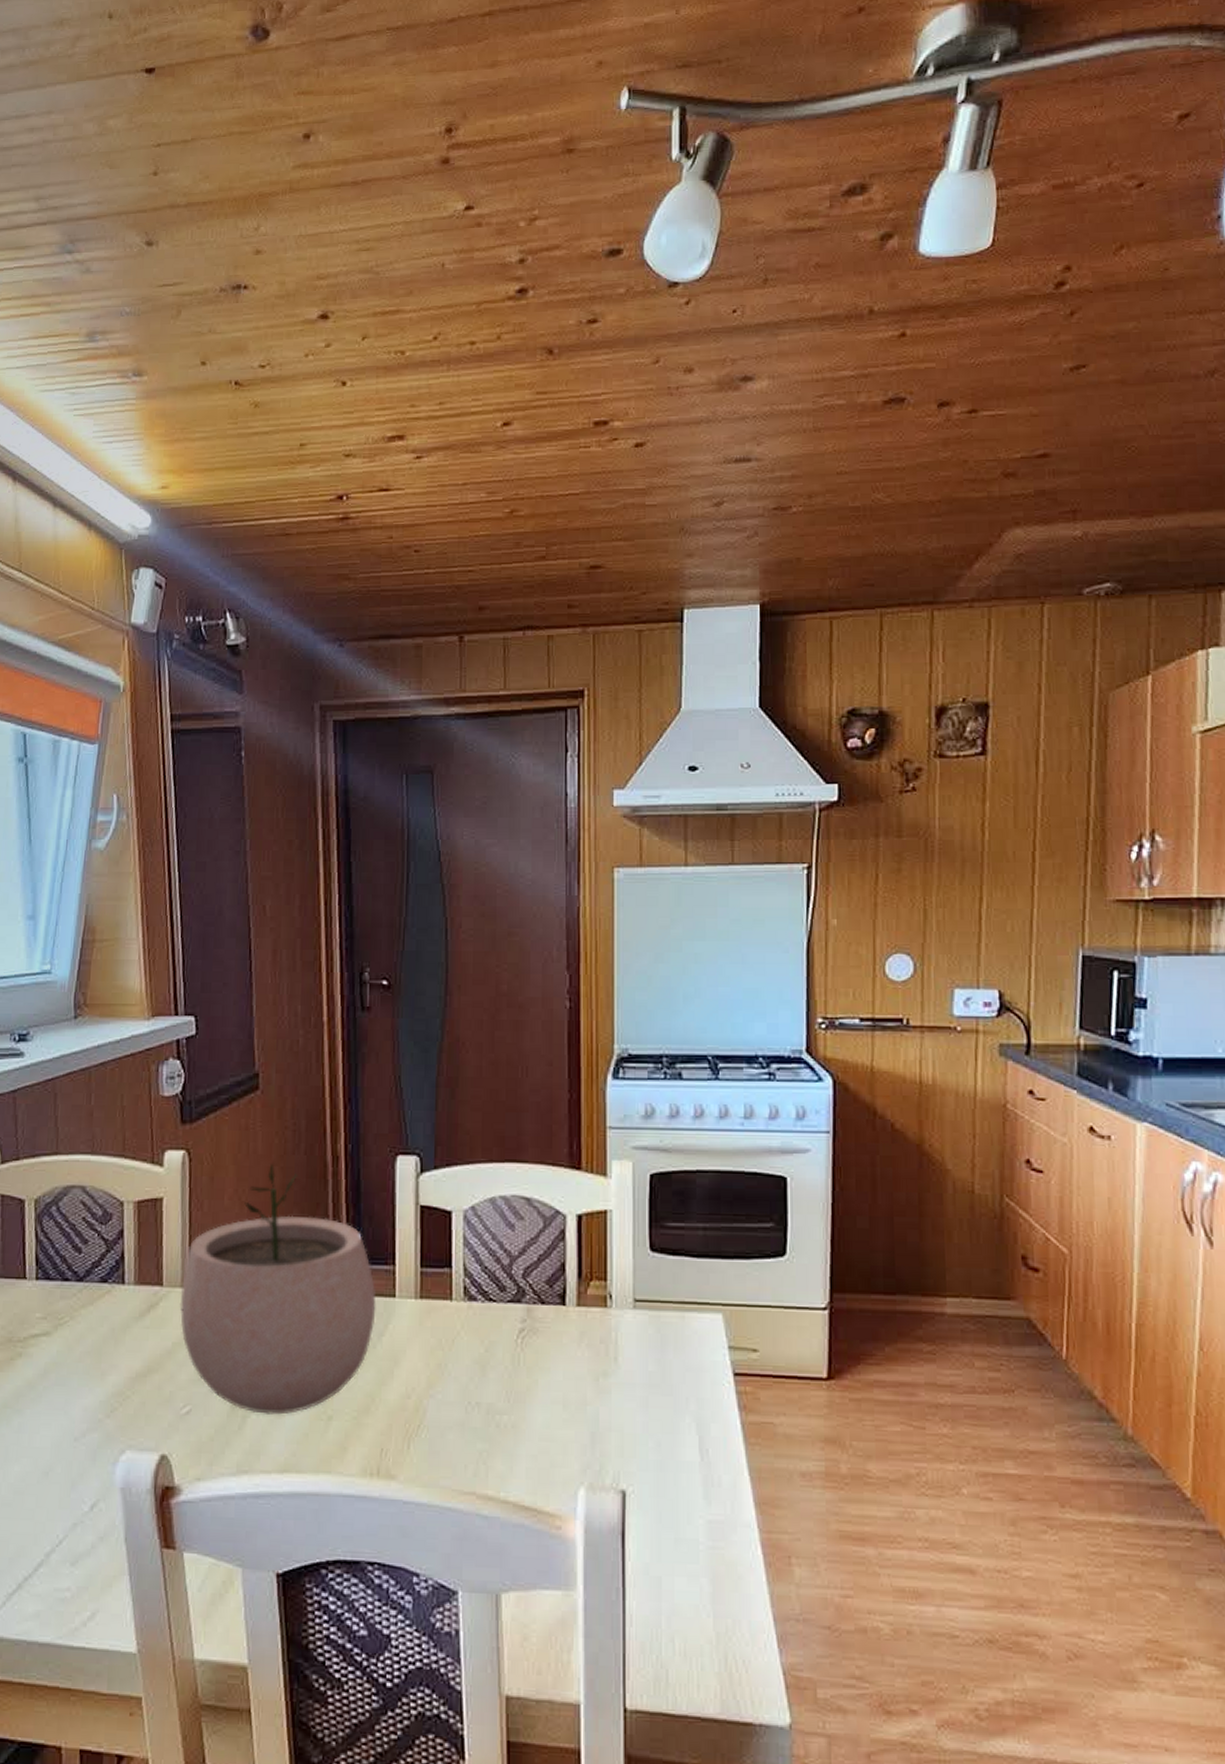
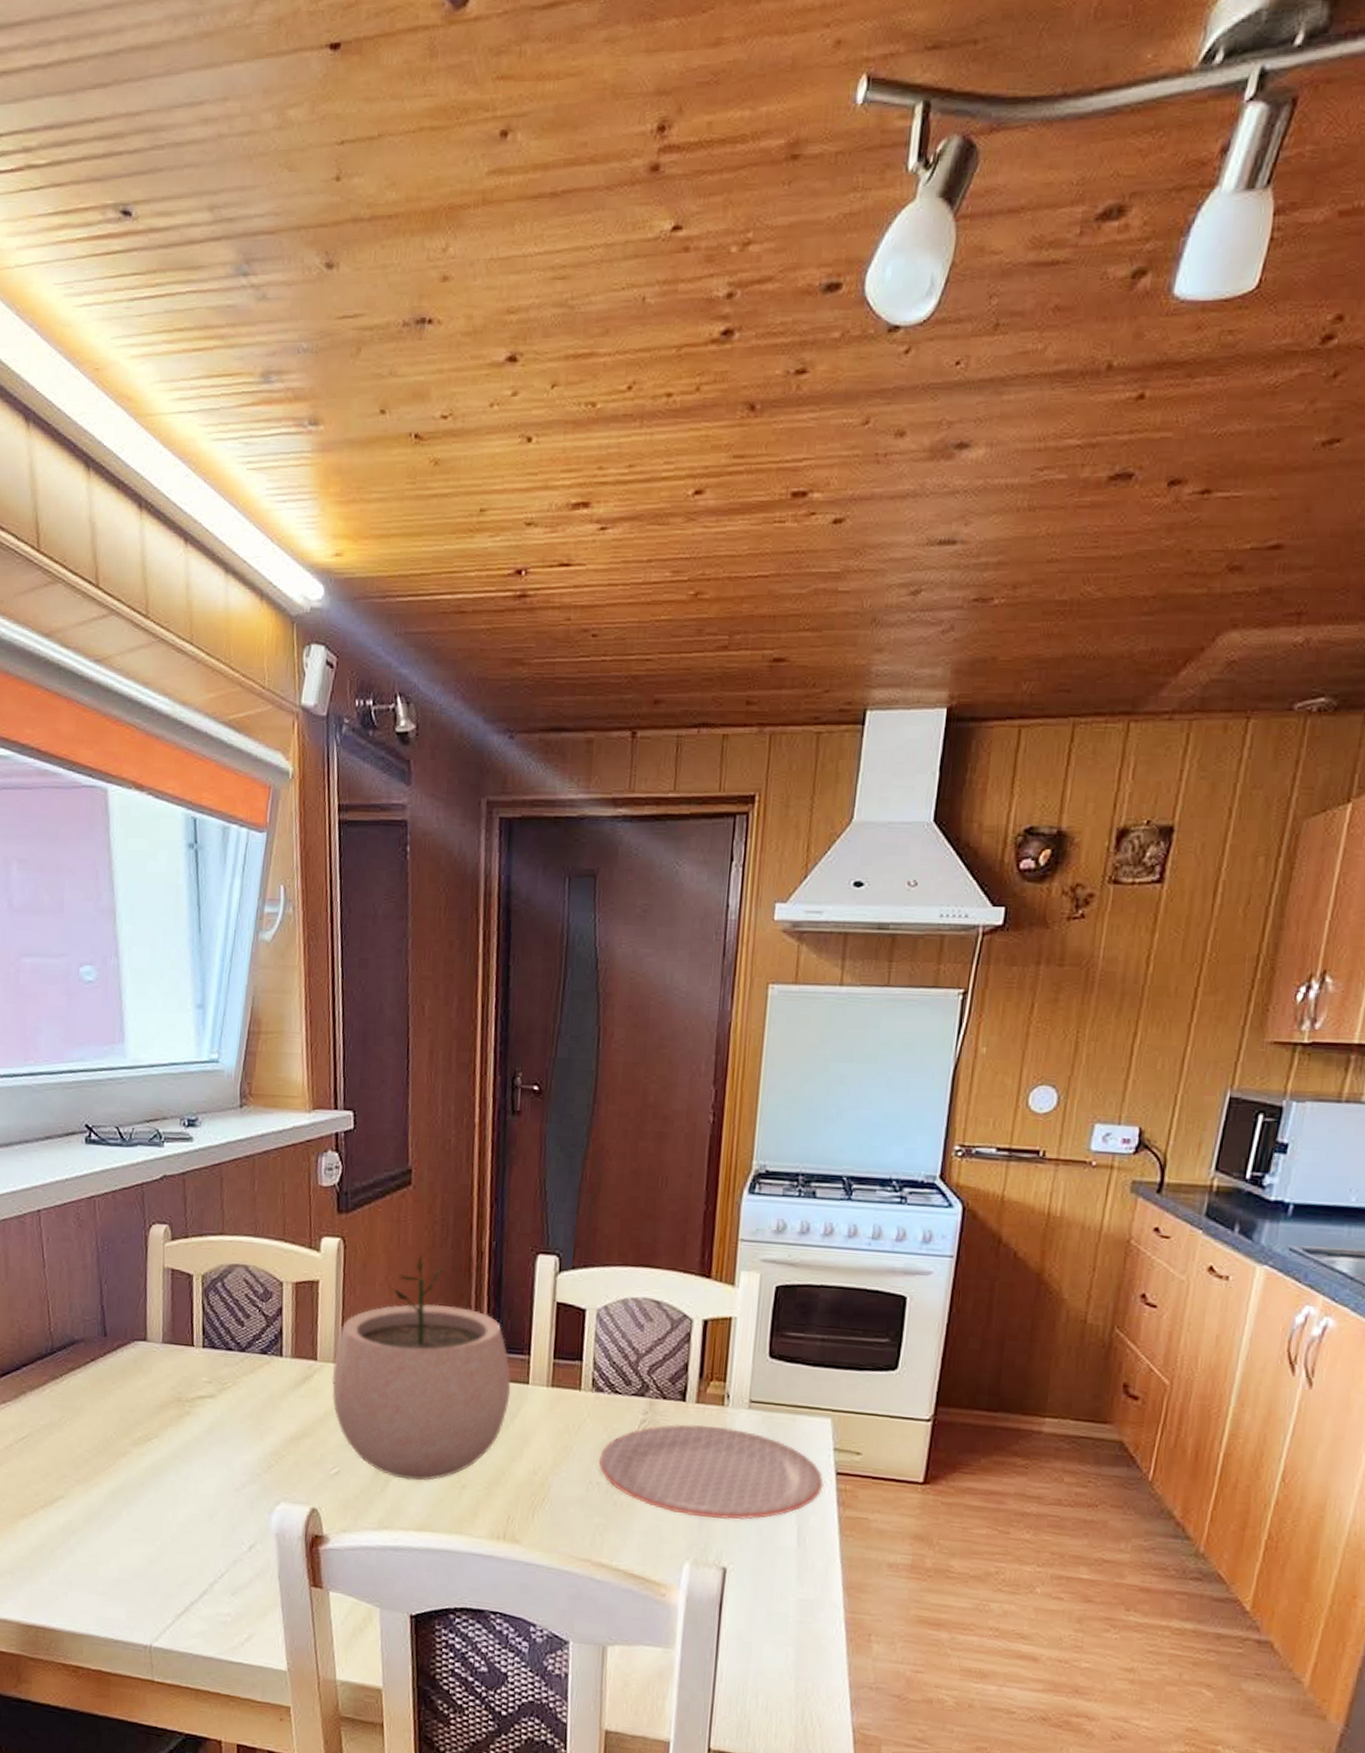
plate: none [476,1330,721,1435] -> present [598,1424,823,1520]

